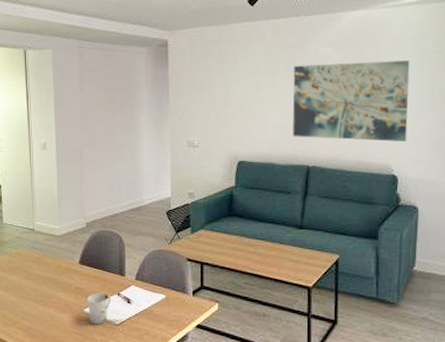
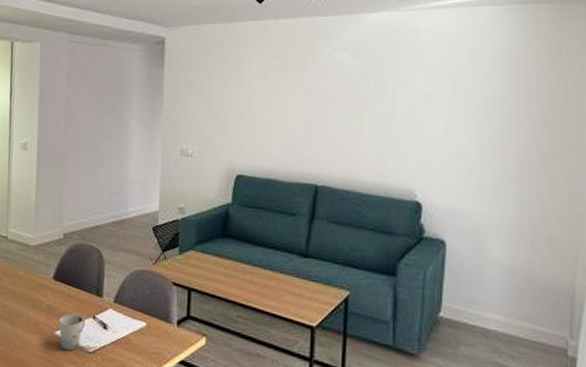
wall art: present [292,61,410,142] -> none [300,70,439,164]

